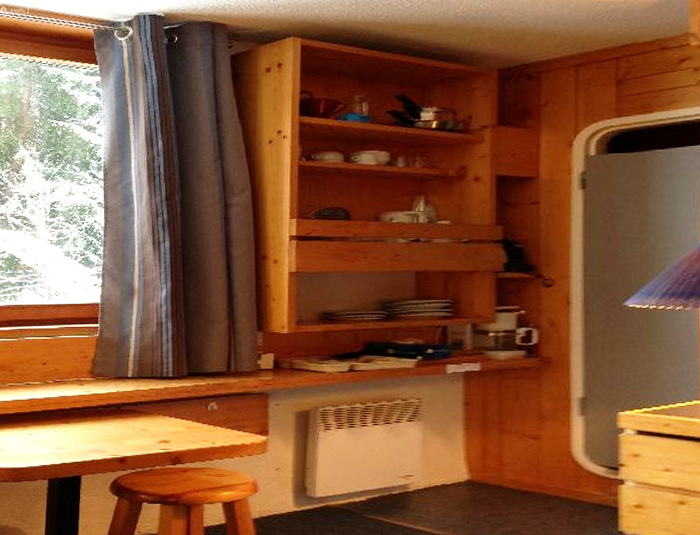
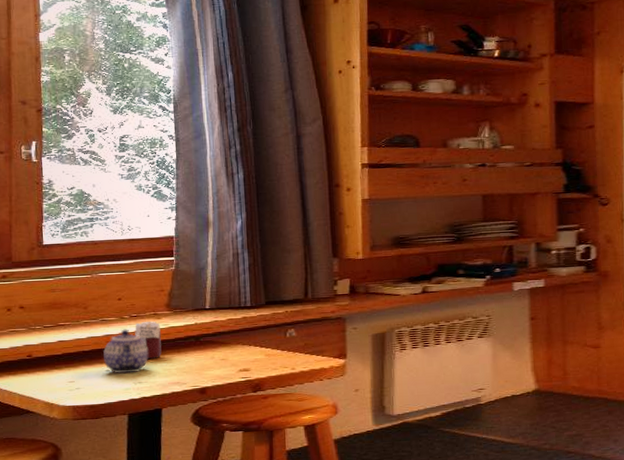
teapot: none [27,394,70,438] -> present [103,329,148,373]
jar: none [58,388,83,425] -> present [135,321,162,359]

